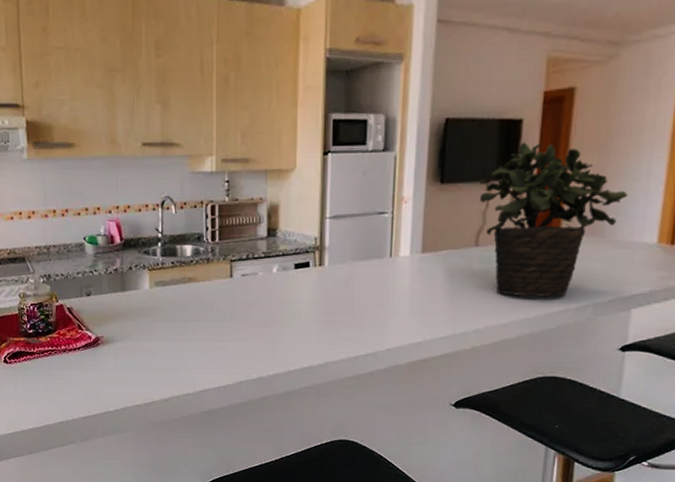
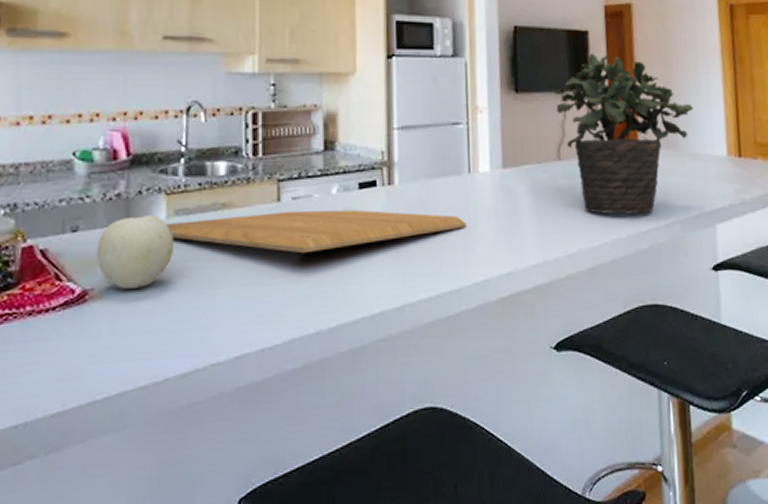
fruit: none [103,284,155,338] -> present [96,214,174,289]
chopping board: none [149,286,385,318] -> present [165,209,467,253]

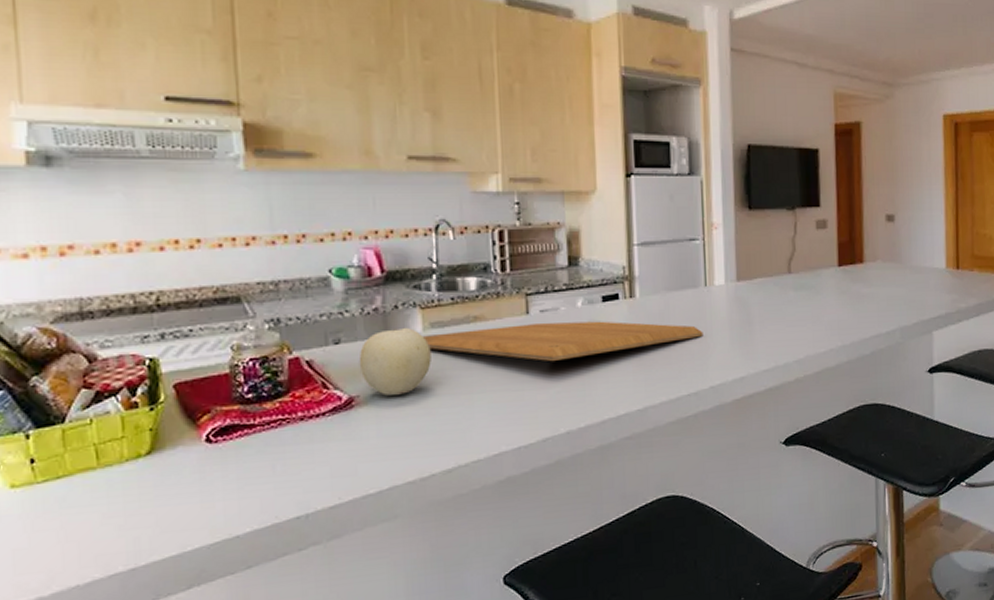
potted plant: present [557,53,694,215] -> none [788,171,917,324]

